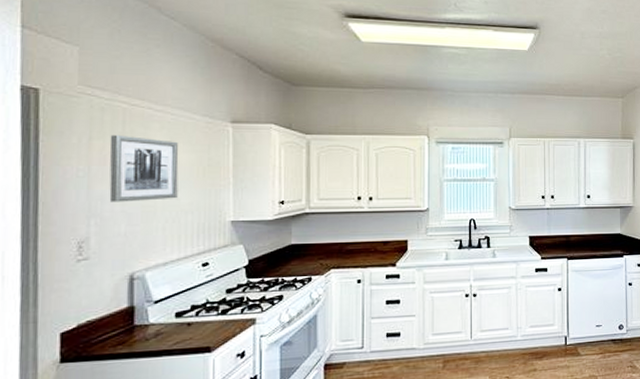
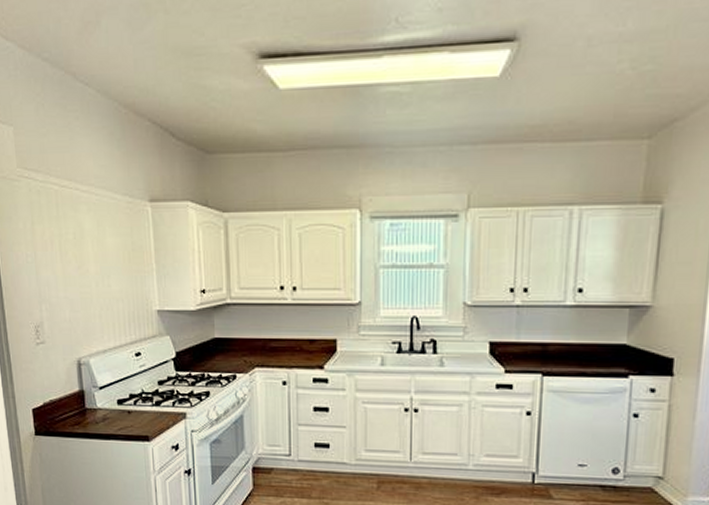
wall art: present [109,134,179,203] -> none [47,218,109,288]

